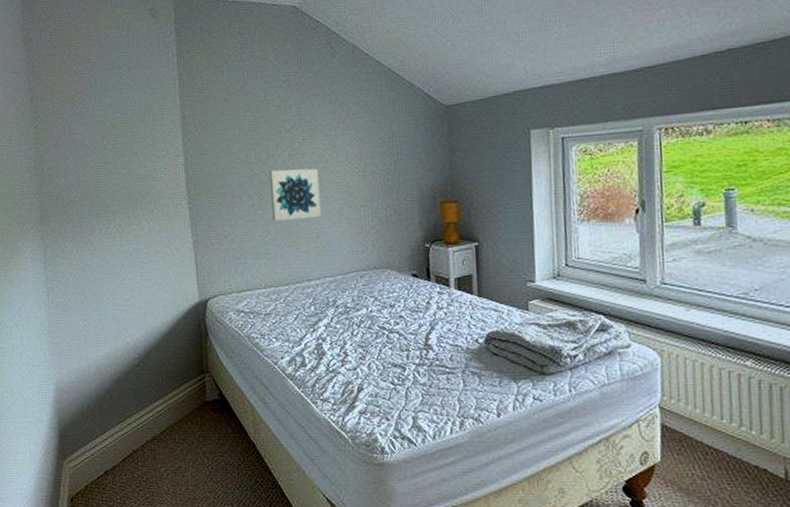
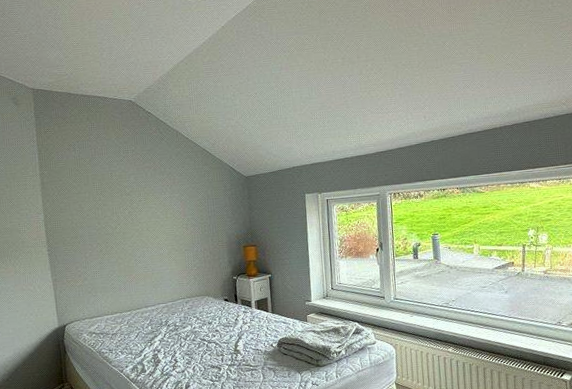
wall art: present [269,168,321,221] -> none [113,222,155,263]

